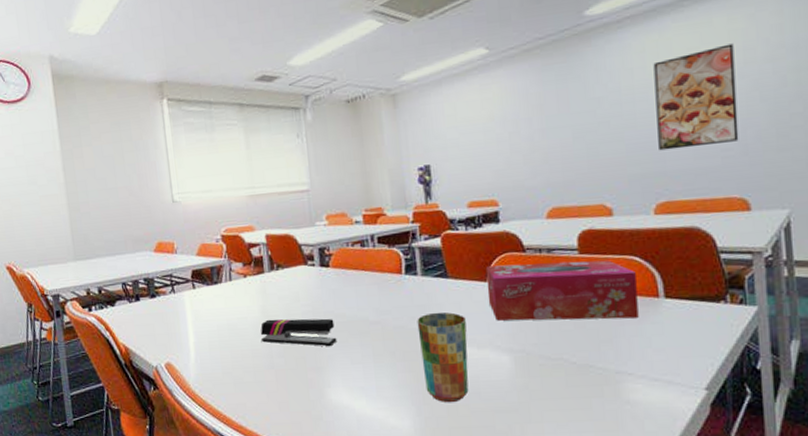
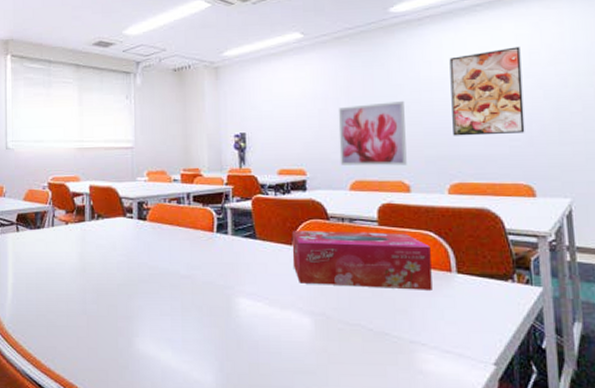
stapler: present [260,318,337,346] -> none [76,266,149,296]
cup: present [417,312,469,403] -> none [225,271,271,361]
wall art: none [531,115,608,192] -> present [338,100,407,166]

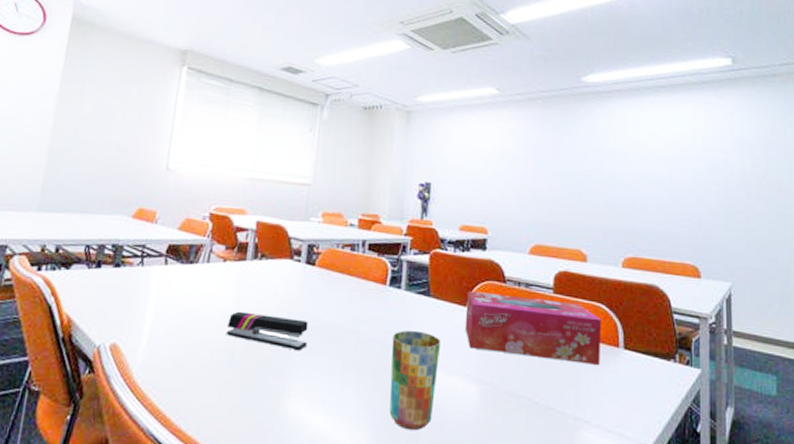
stapler: none [76,266,149,296] -> present [225,311,309,350]
cup: none [225,271,271,361] -> present [389,330,440,431]
wall art: present [338,100,407,166] -> none [522,168,588,234]
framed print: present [449,46,525,136] -> none [631,130,696,214]

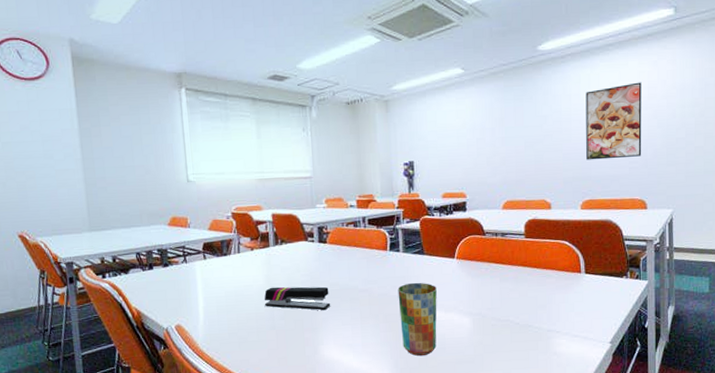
tissue box: present [464,291,601,365] -> none [454,243,566,290]
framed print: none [631,130,696,214] -> present [586,82,642,160]

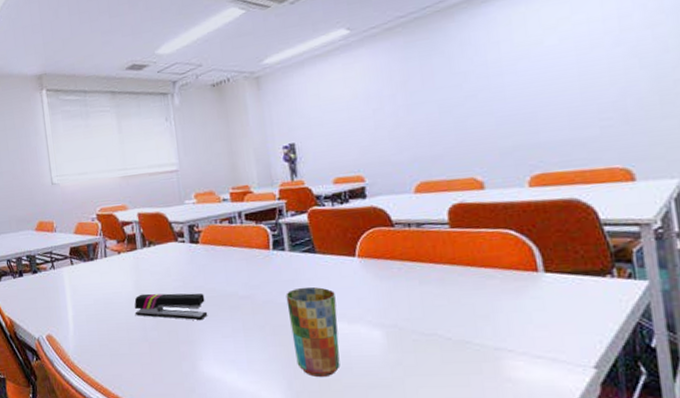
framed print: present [586,82,642,160] -> none [521,11,618,123]

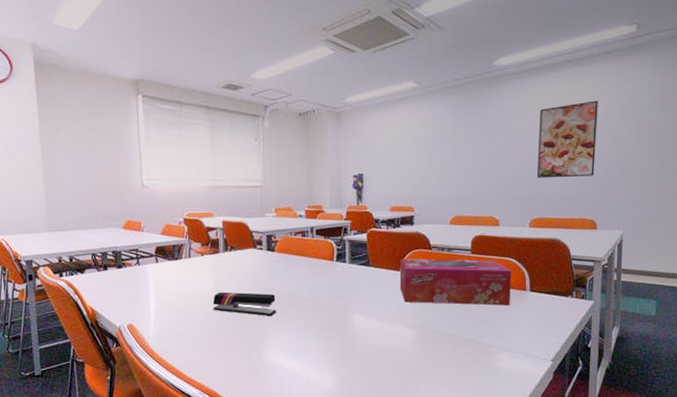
cup: present [286,286,340,378] -> none [342,293,381,365]
tissue box: none [353,233,517,296] -> present [399,259,511,306]
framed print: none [521,11,618,123] -> present [537,100,598,178]

